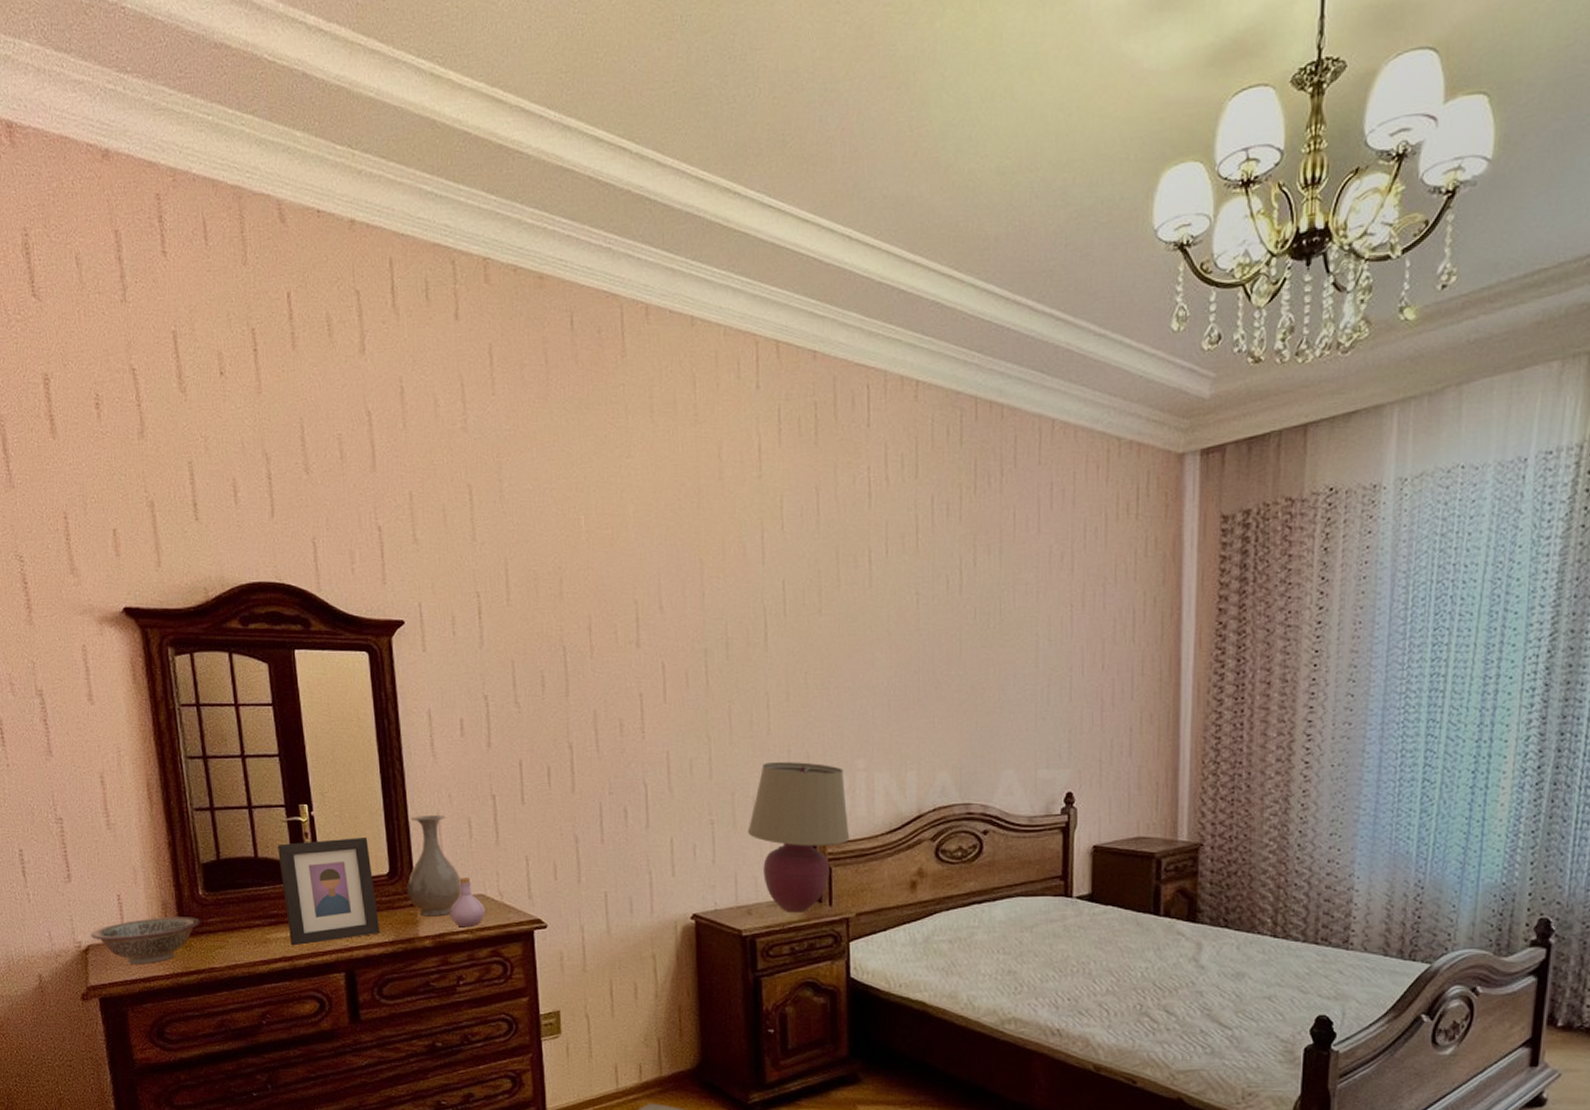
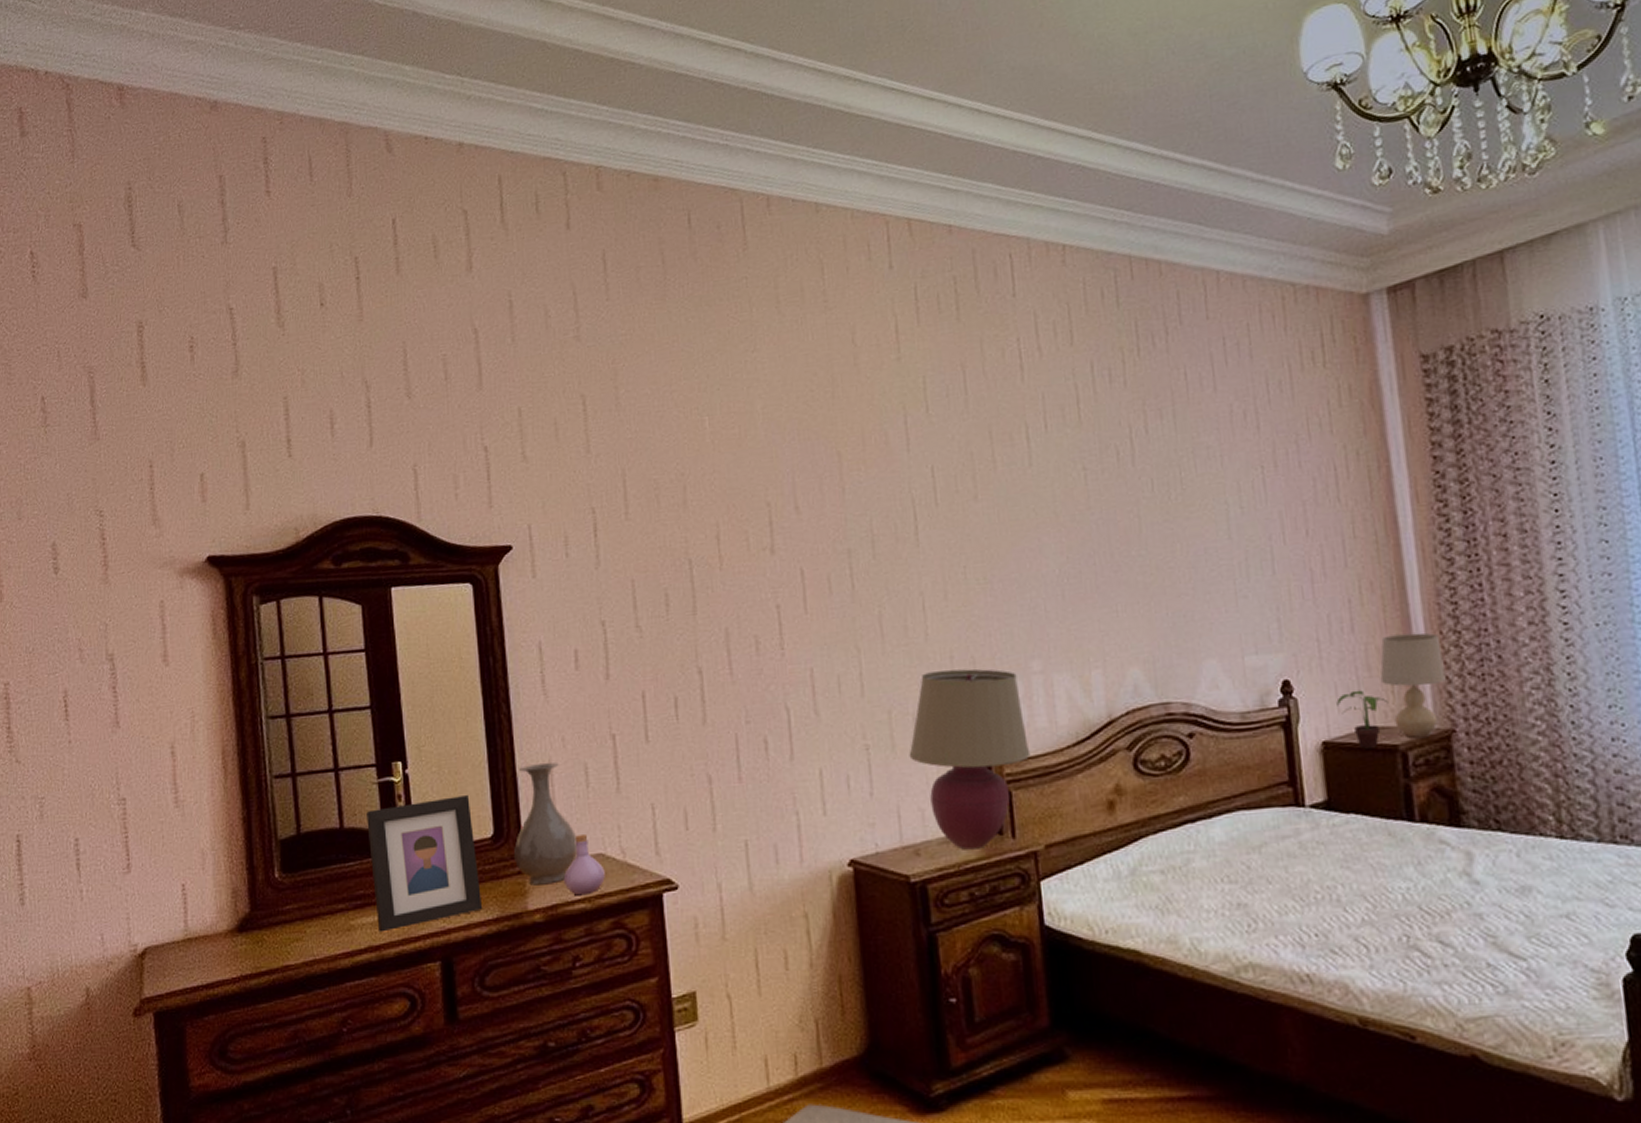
decorative bowl: present [90,917,202,964] -> none [148,905,276,967]
potted plant: none [1109,805,1152,854] -> present [1336,690,1389,749]
table lamp: none [1147,761,1202,849] -> present [1380,632,1446,740]

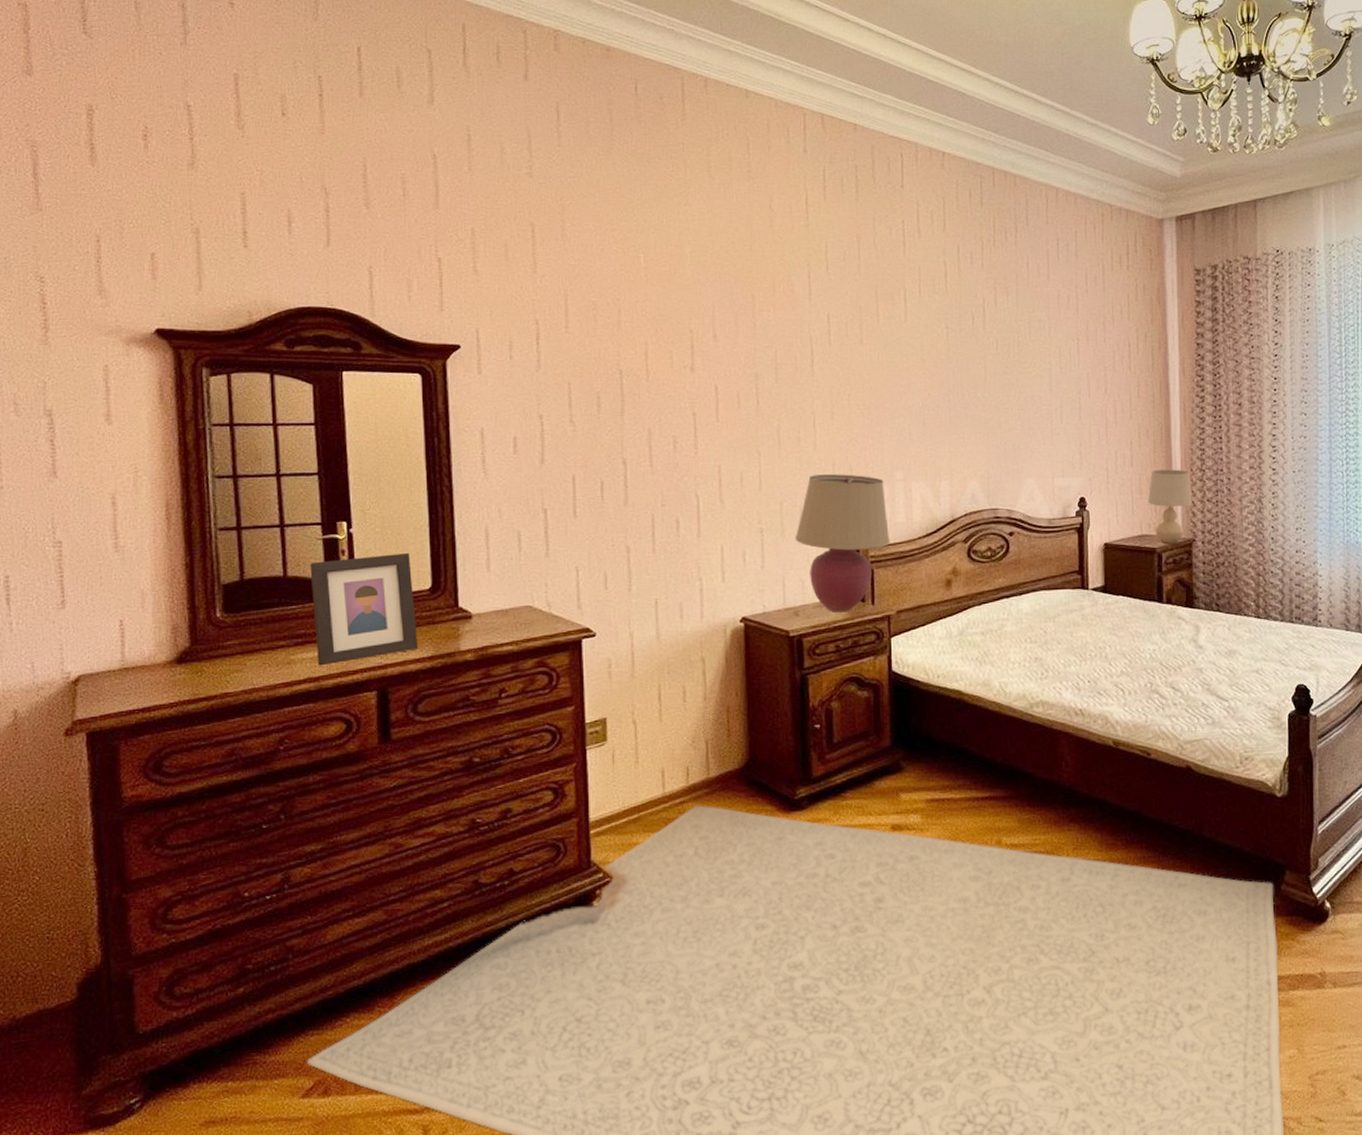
vase: present [514,762,577,886] -> none [450,529,507,630]
perfume bottle: present [563,835,605,896] -> none [494,590,532,640]
potted plant: present [1336,690,1389,749] -> none [1116,507,1152,550]

